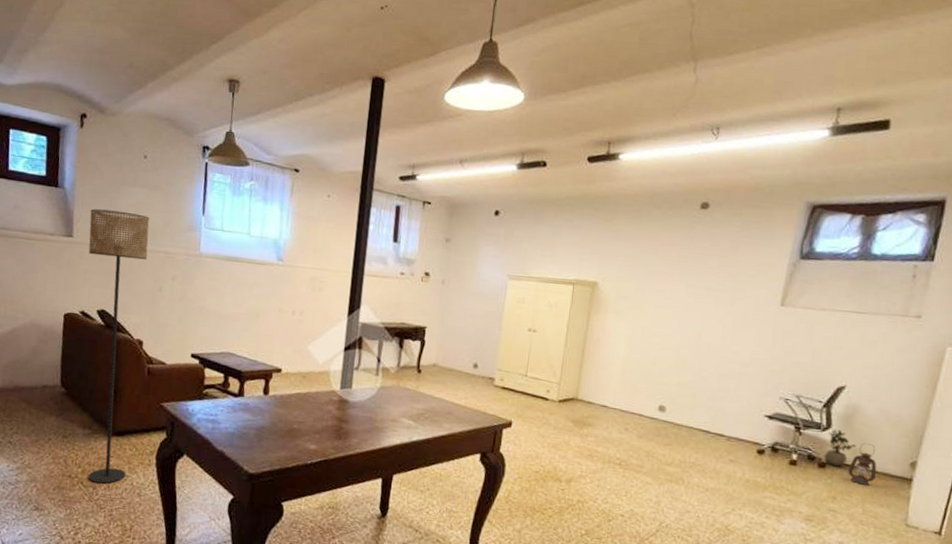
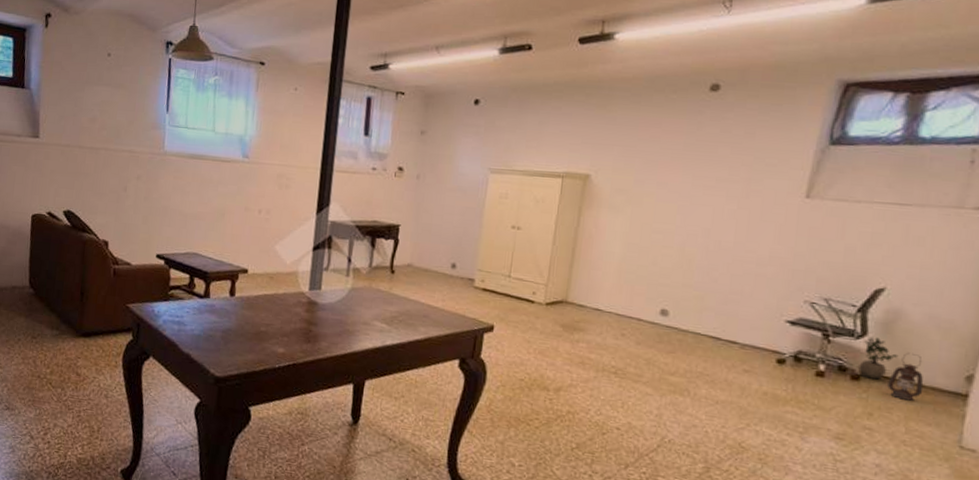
floor lamp: present [88,209,150,484] -> none [54,109,114,385]

